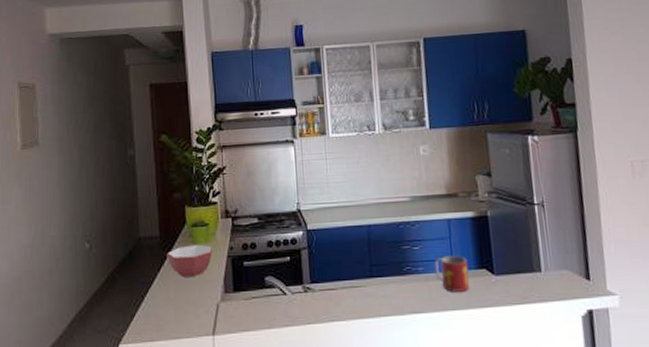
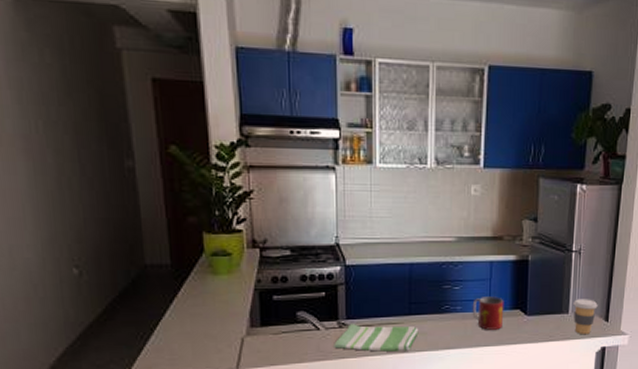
bowl: present [165,244,213,277] -> none [179,275,238,310]
dish towel: none [300,288,382,317] -> present [334,324,419,352]
coffee cup: none [545,255,575,295] -> present [573,299,598,334]

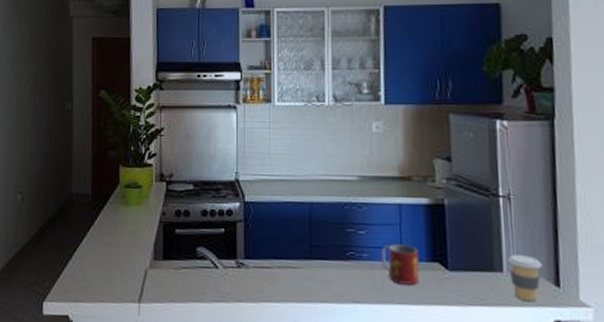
dish towel: present [334,324,419,352] -> none [232,264,321,301]

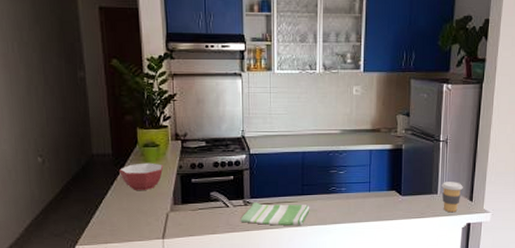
bowl: none [96,206,145,239] -> present [118,162,164,190]
dish towel: none [232,264,321,301] -> present [240,202,310,226]
mug: present [380,244,420,285] -> none [355,180,382,208]

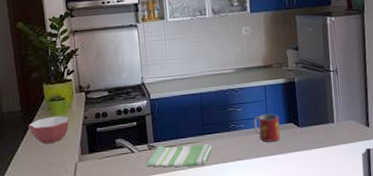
mug: none [355,180,382,208] -> present [253,114,280,142]
coffee cup: present [441,182,463,212] -> none [337,109,358,140]

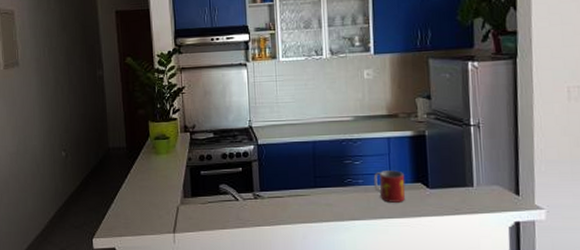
bowl: present [27,116,70,144] -> none [132,155,174,183]
dish towel: present [146,144,212,167] -> none [250,195,325,221]

